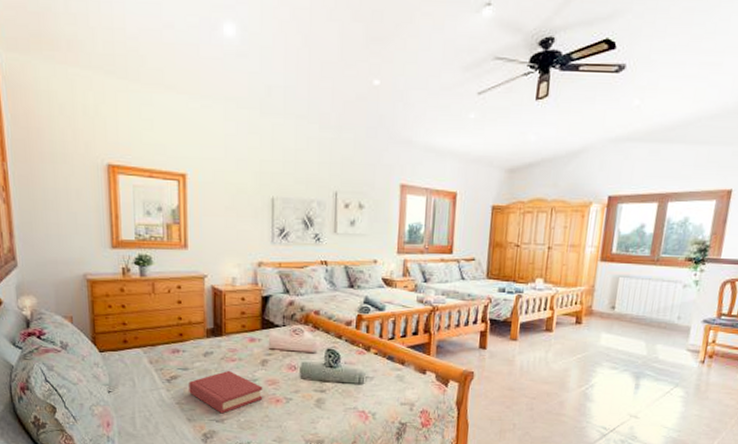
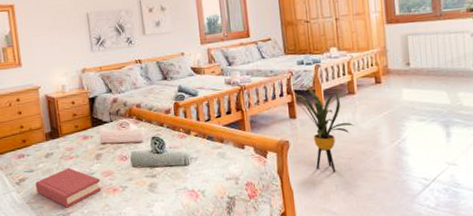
house plant: none [479,316,545,410] -> present [286,86,355,172]

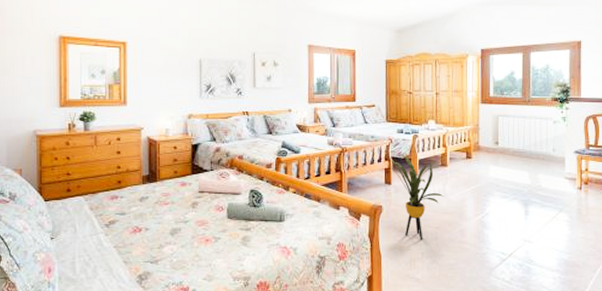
hardback book: present [35,167,102,208] -> none [126,213,194,255]

